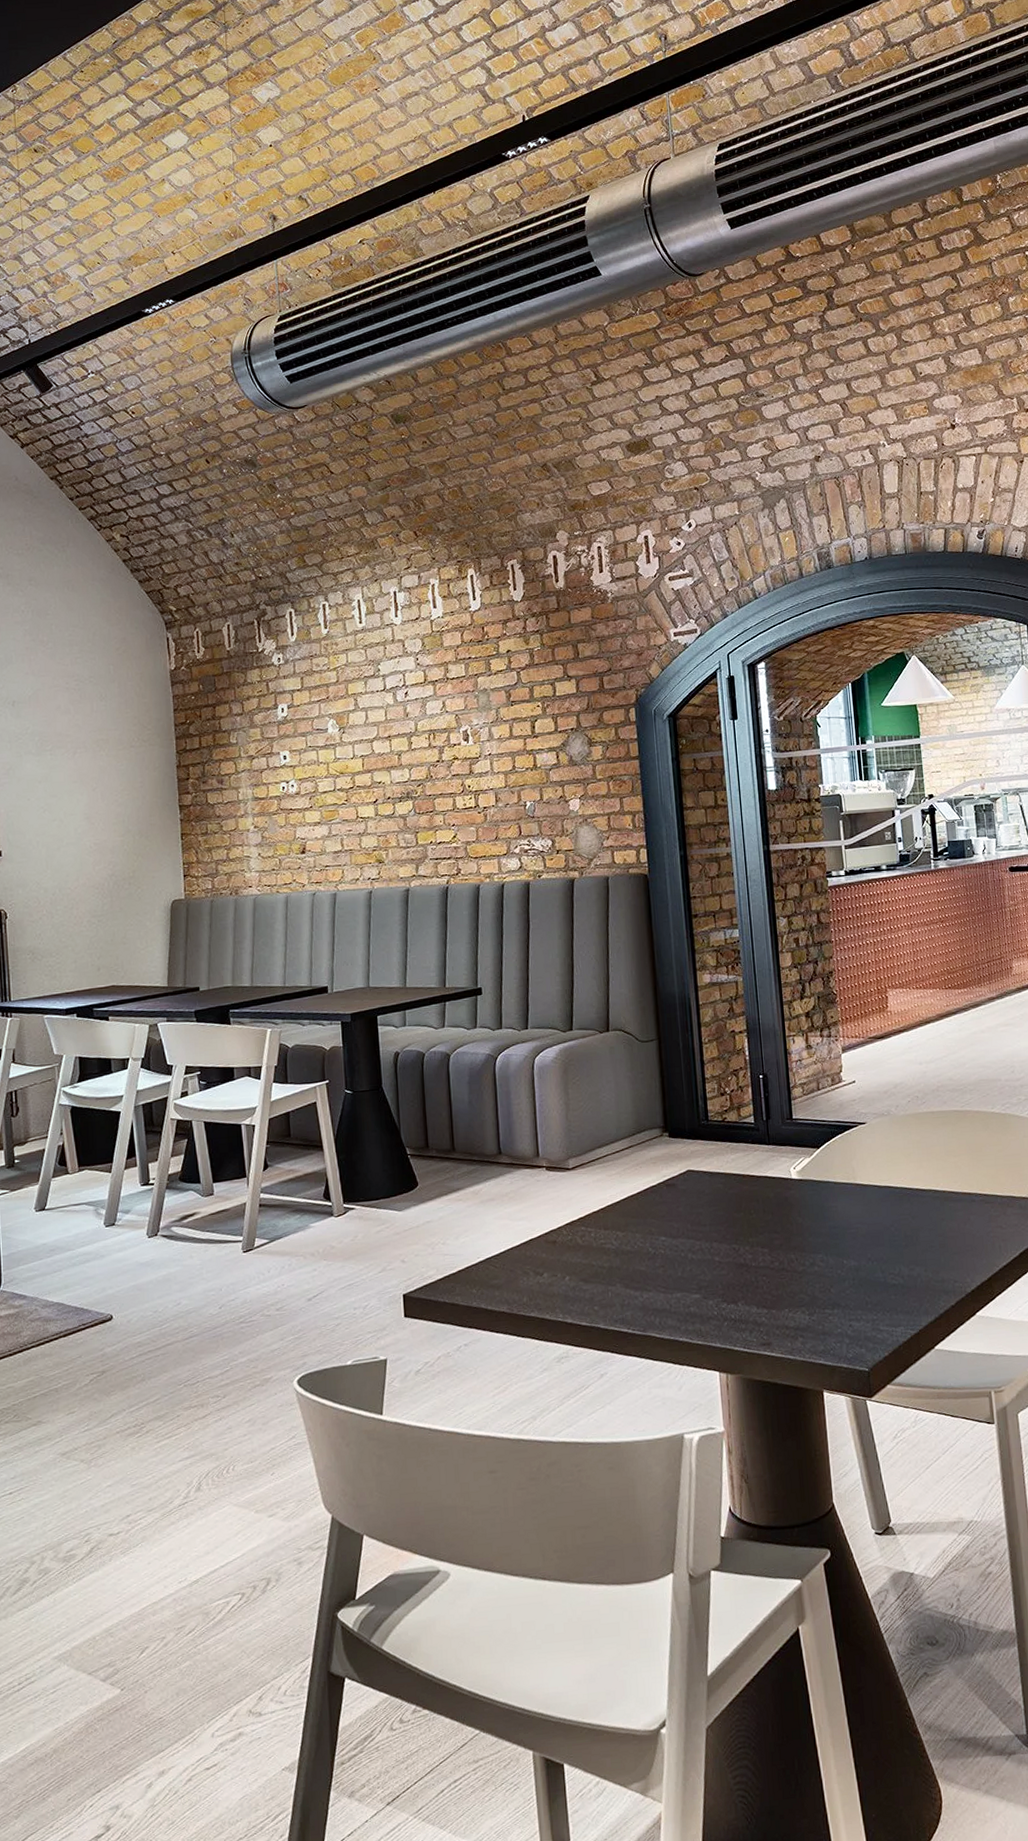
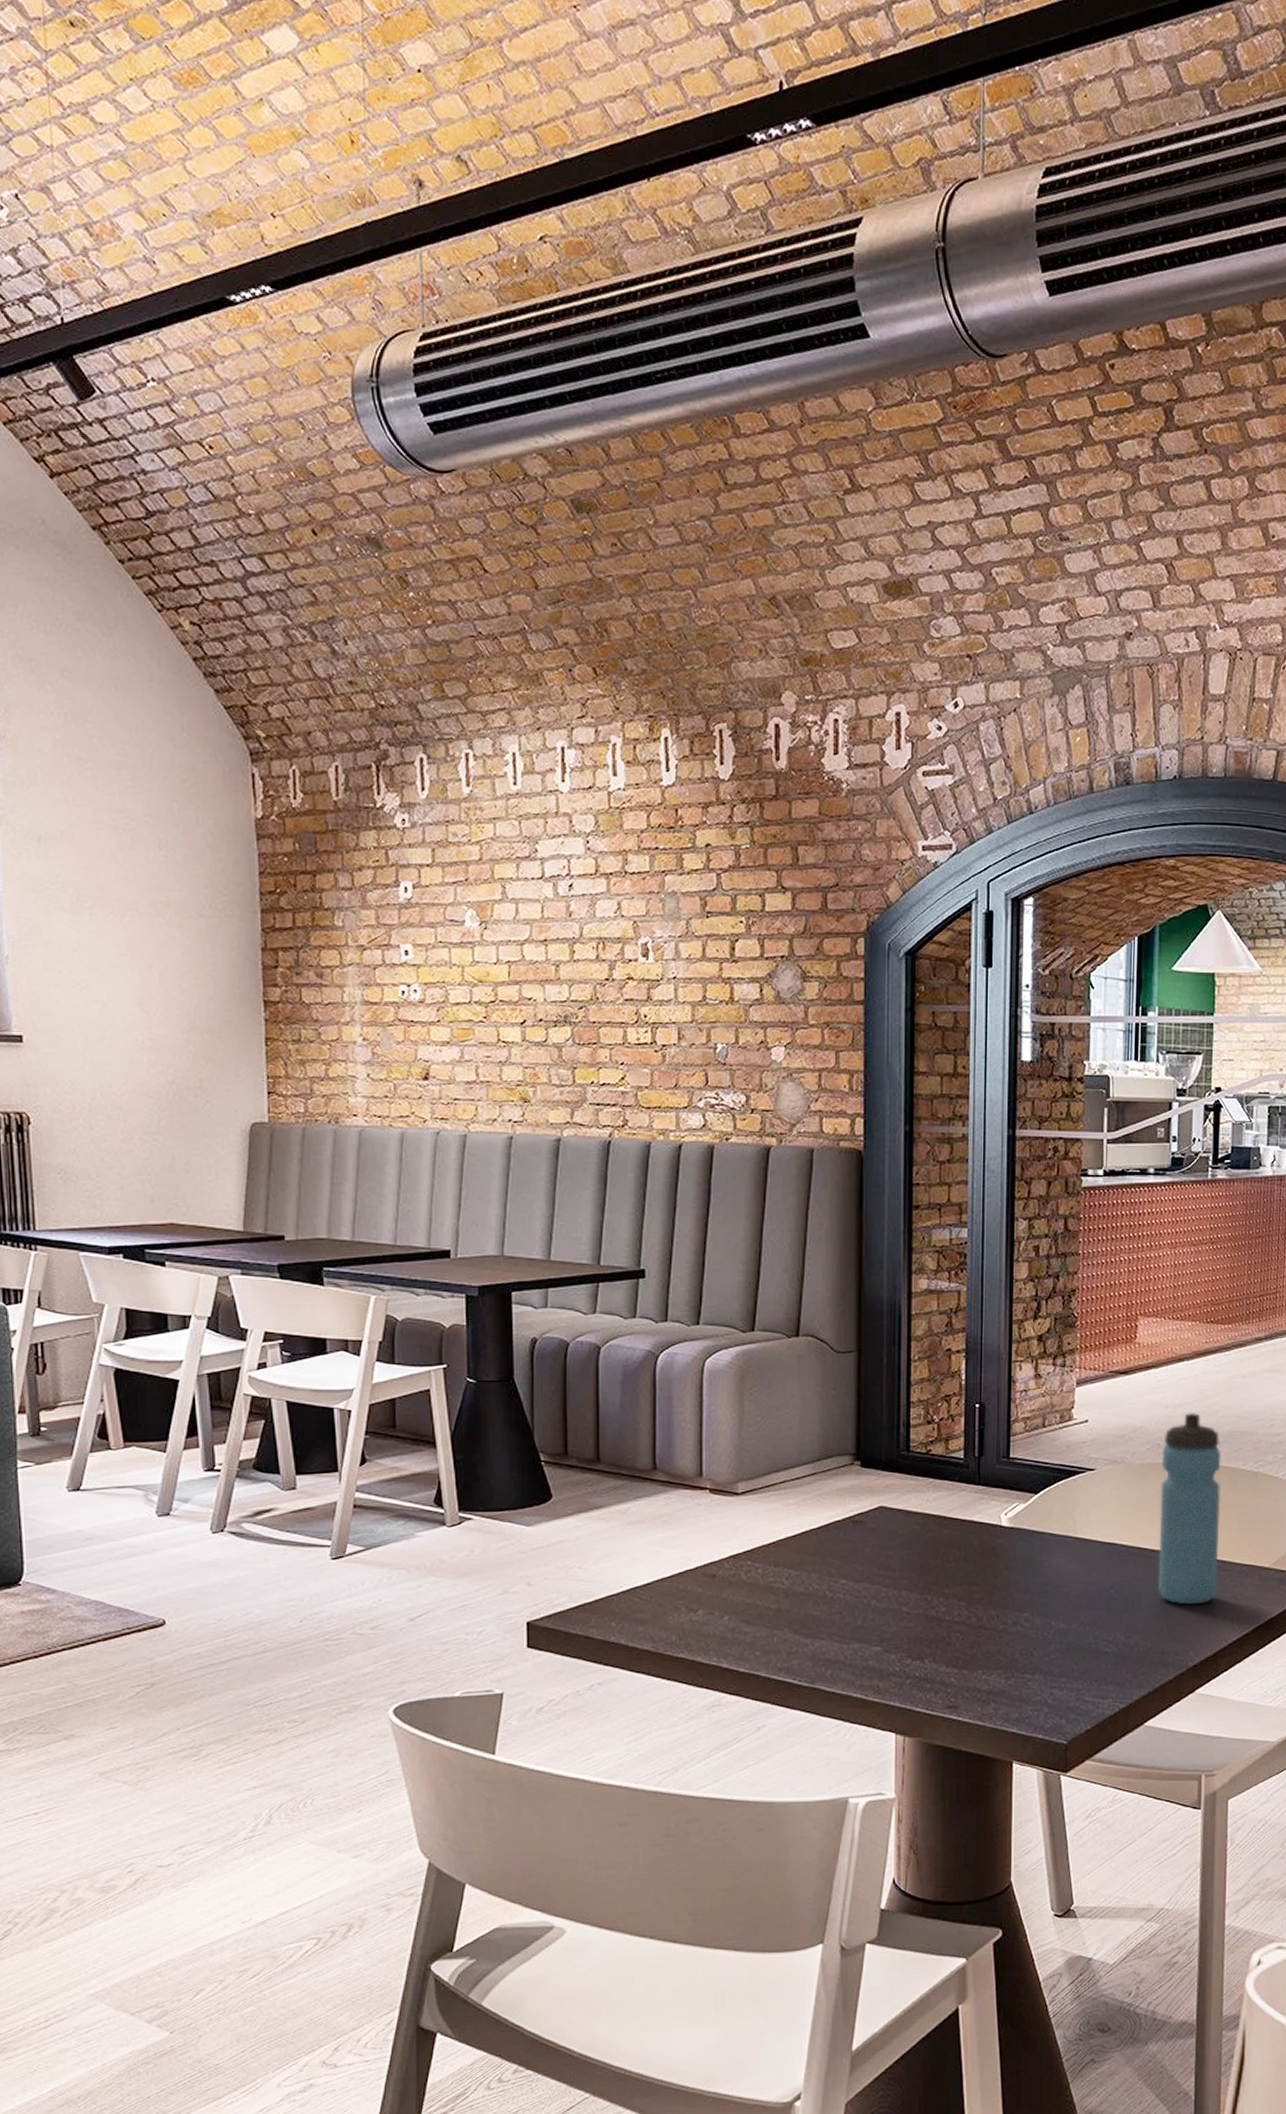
water bottle: none [921,1066,984,1236] -> present [1157,1413,1222,1605]

